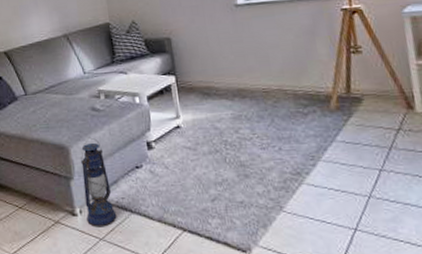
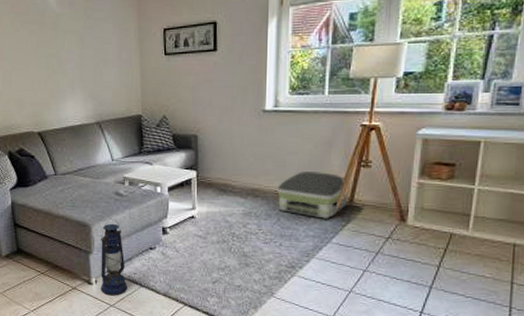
air purifier: none [264,63,345,115] -> present [277,172,350,219]

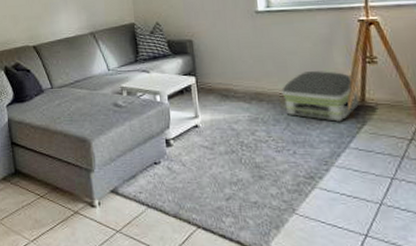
lantern: present [101,217,128,296] -> none [102,131,134,220]

